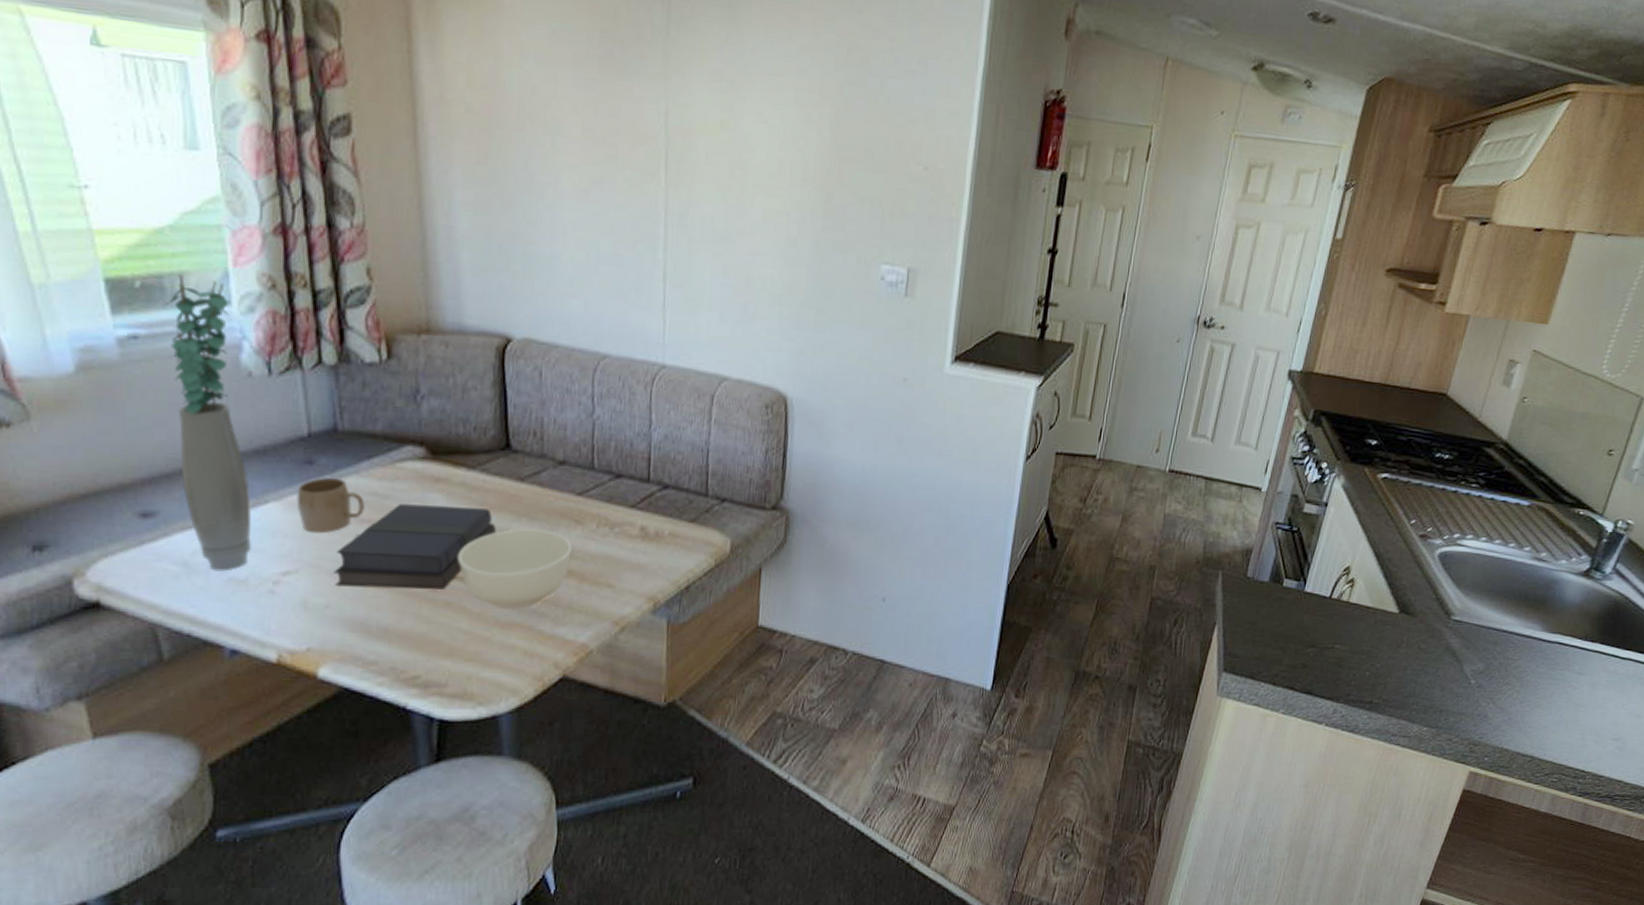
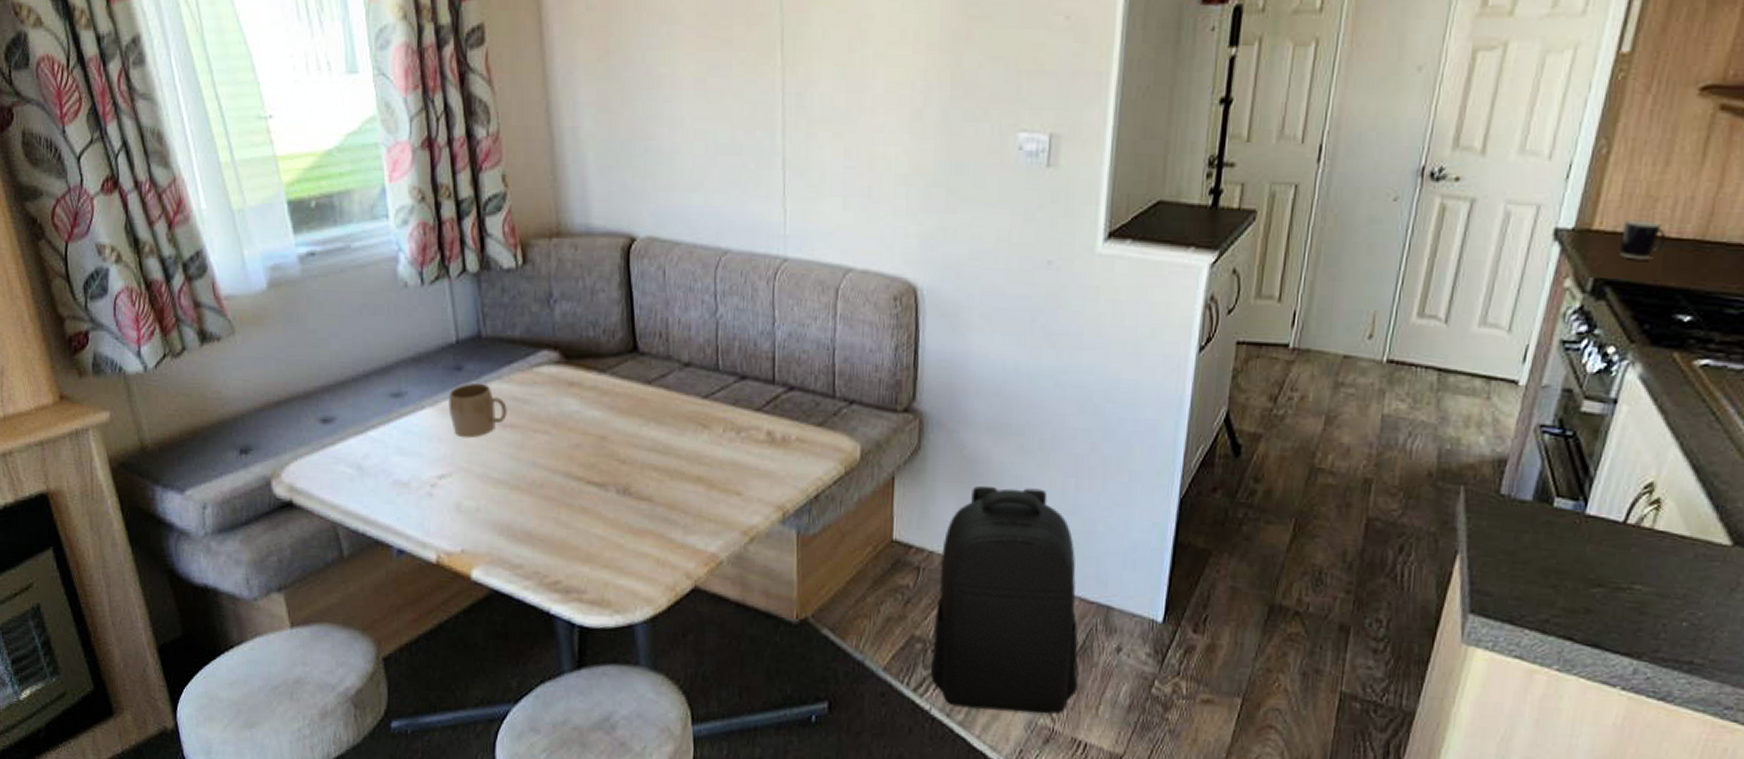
vase: present [167,274,252,572] -> none [337,193,412,475]
book: present [334,504,496,591] -> none [482,408,627,496]
bowl: present [458,528,572,610] -> none [592,433,699,517]
backpack: none [789,575,921,775] -> present [930,485,1079,714]
mug: none [1331,366,1362,397] -> present [1619,219,1666,260]

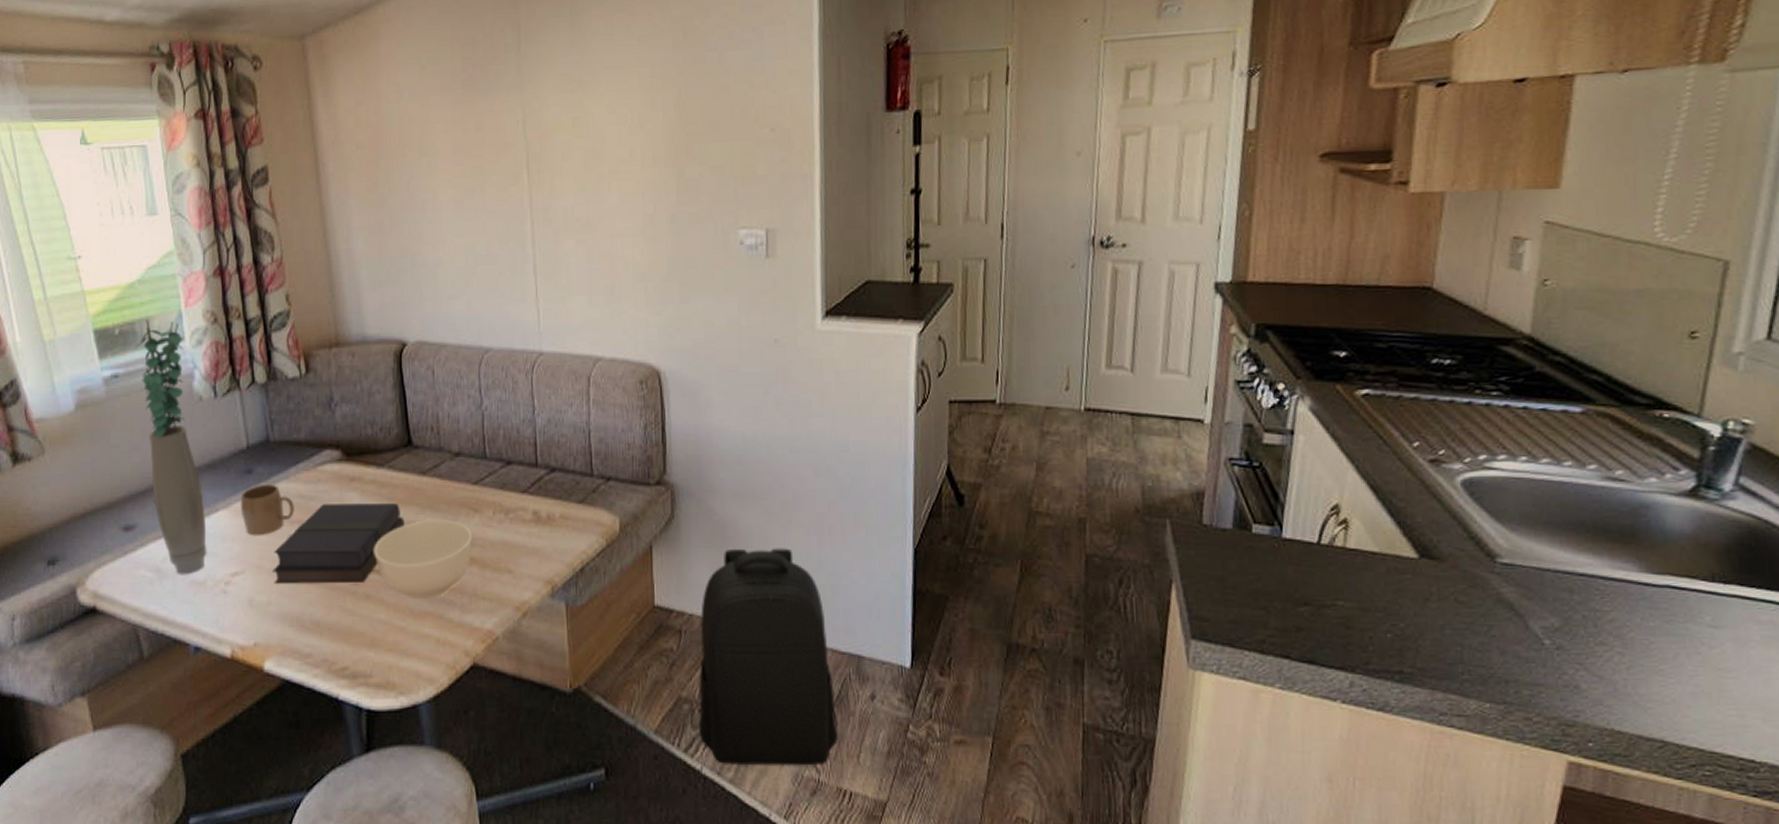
vase: none [337,193,412,475] -> present [138,319,207,575]
book: none [482,408,627,496] -> present [273,503,405,584]
bowl: none [592,433,699,517] -> present [374,520,472,600]
mug: present [1619,219,1666,260] -> none [1273,270,1312,306]

